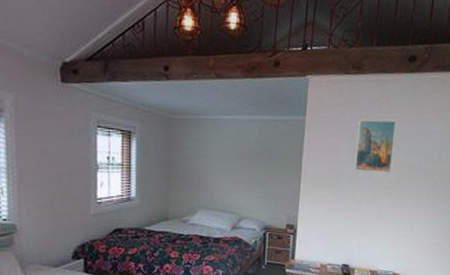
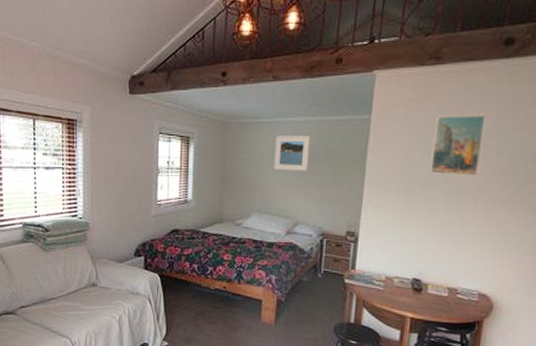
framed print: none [218,133,252,168] -> present [274,136,311,171]

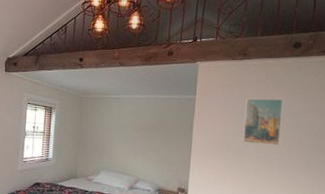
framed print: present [274,136,311,171] -> none [119,109,149,138]

